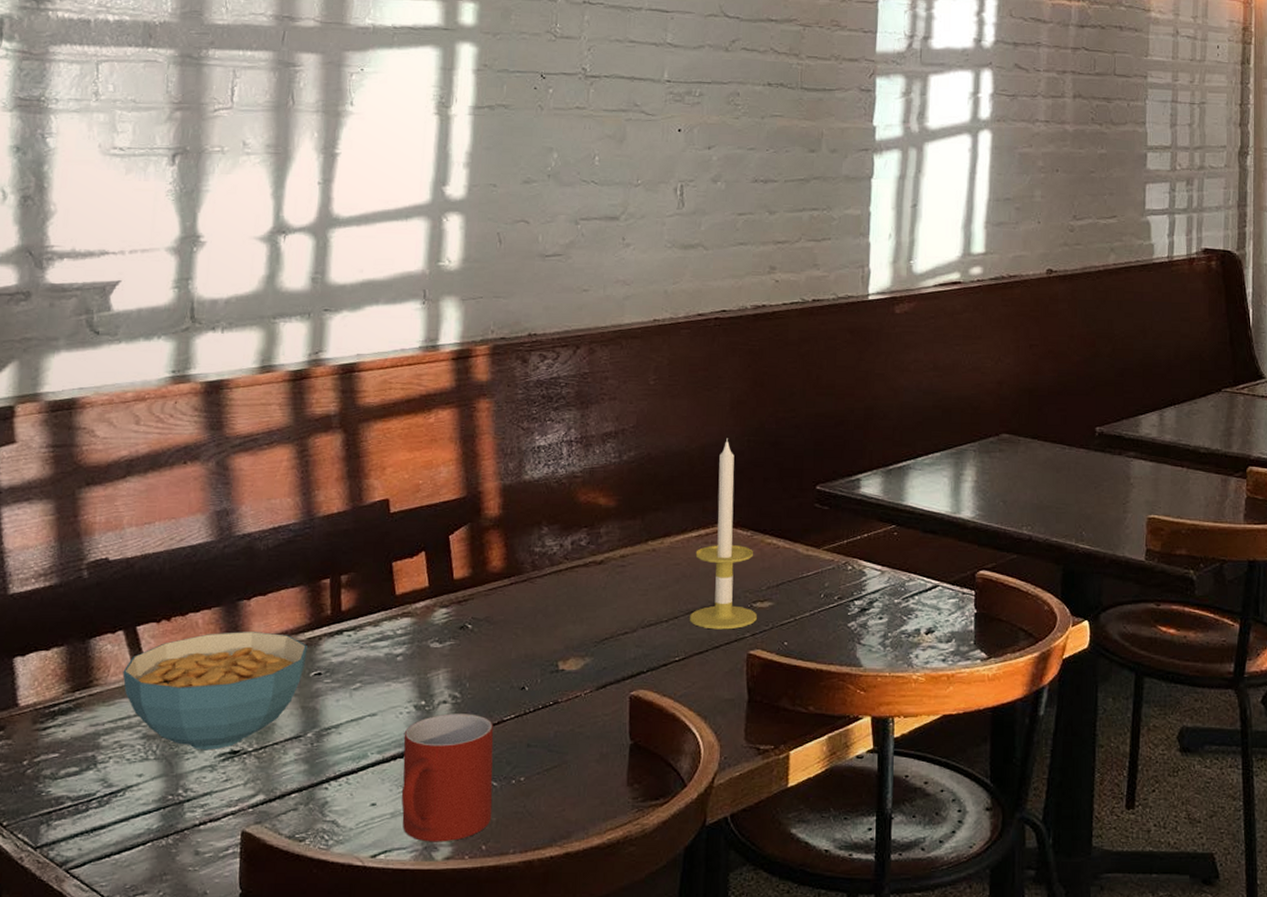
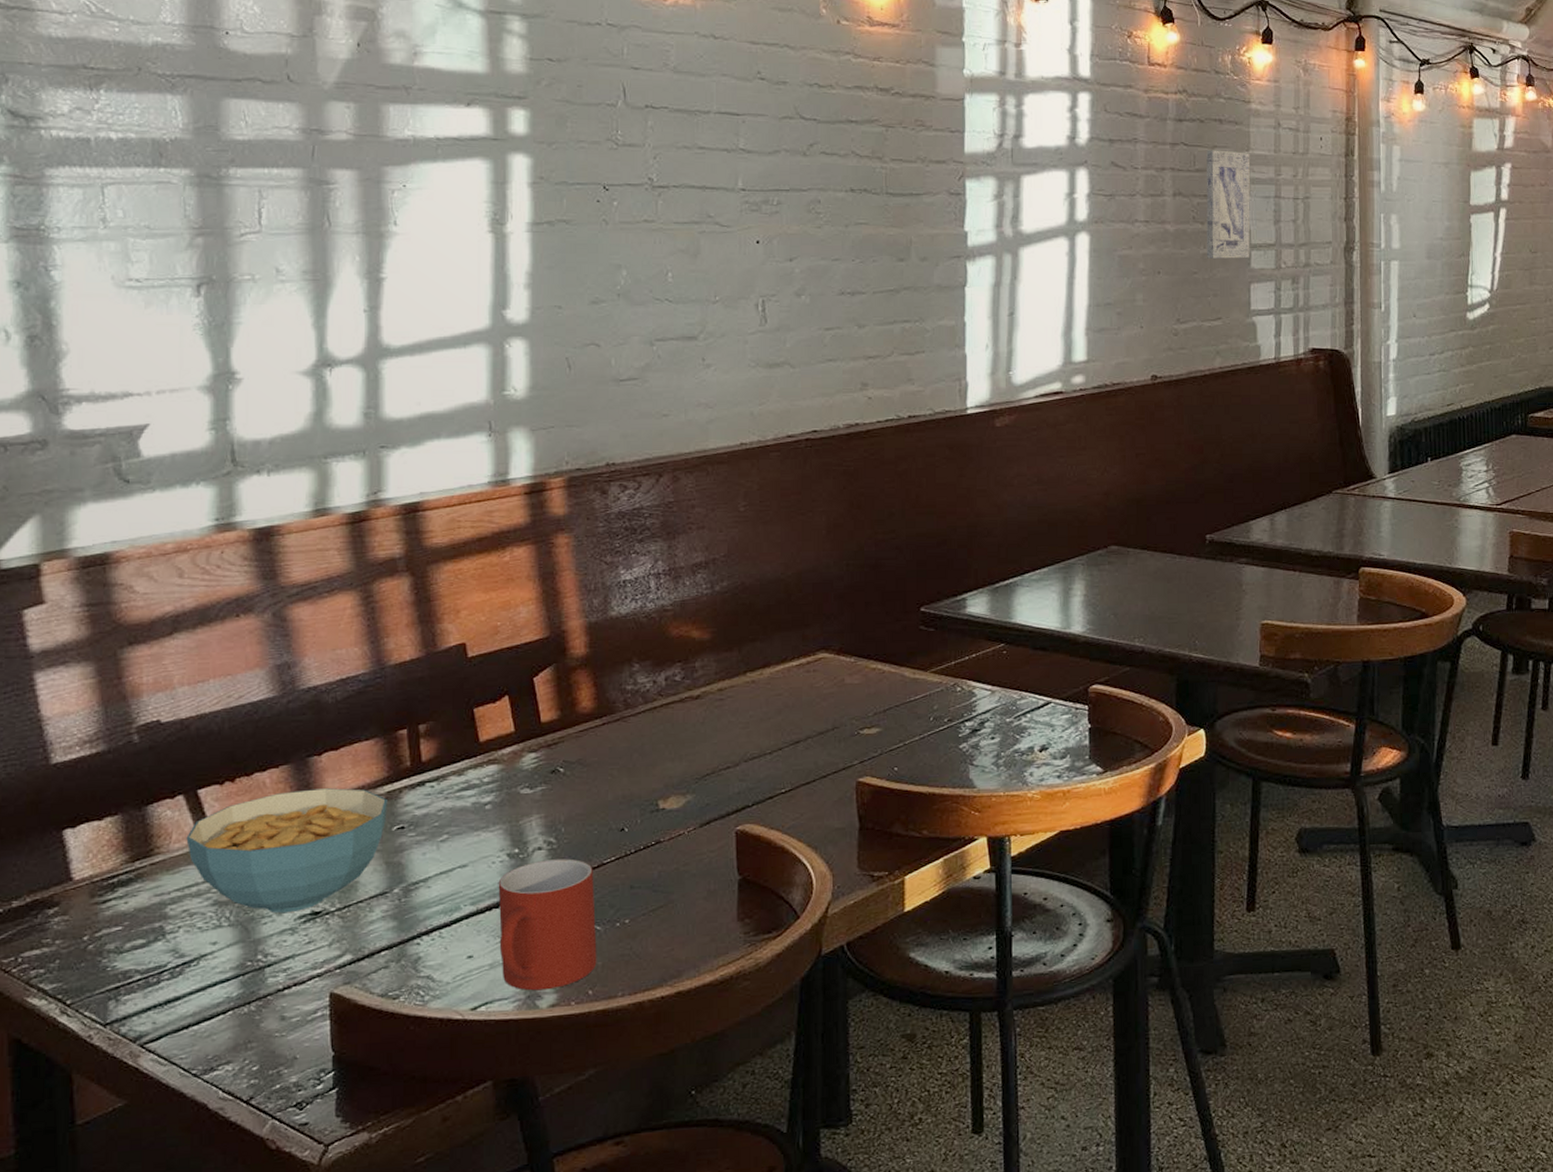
candle: present [690,438,757,630] -> none [795,563,865,759]
wall art: none [1104,55,1149,160] -> present [1206,150,1251,259]

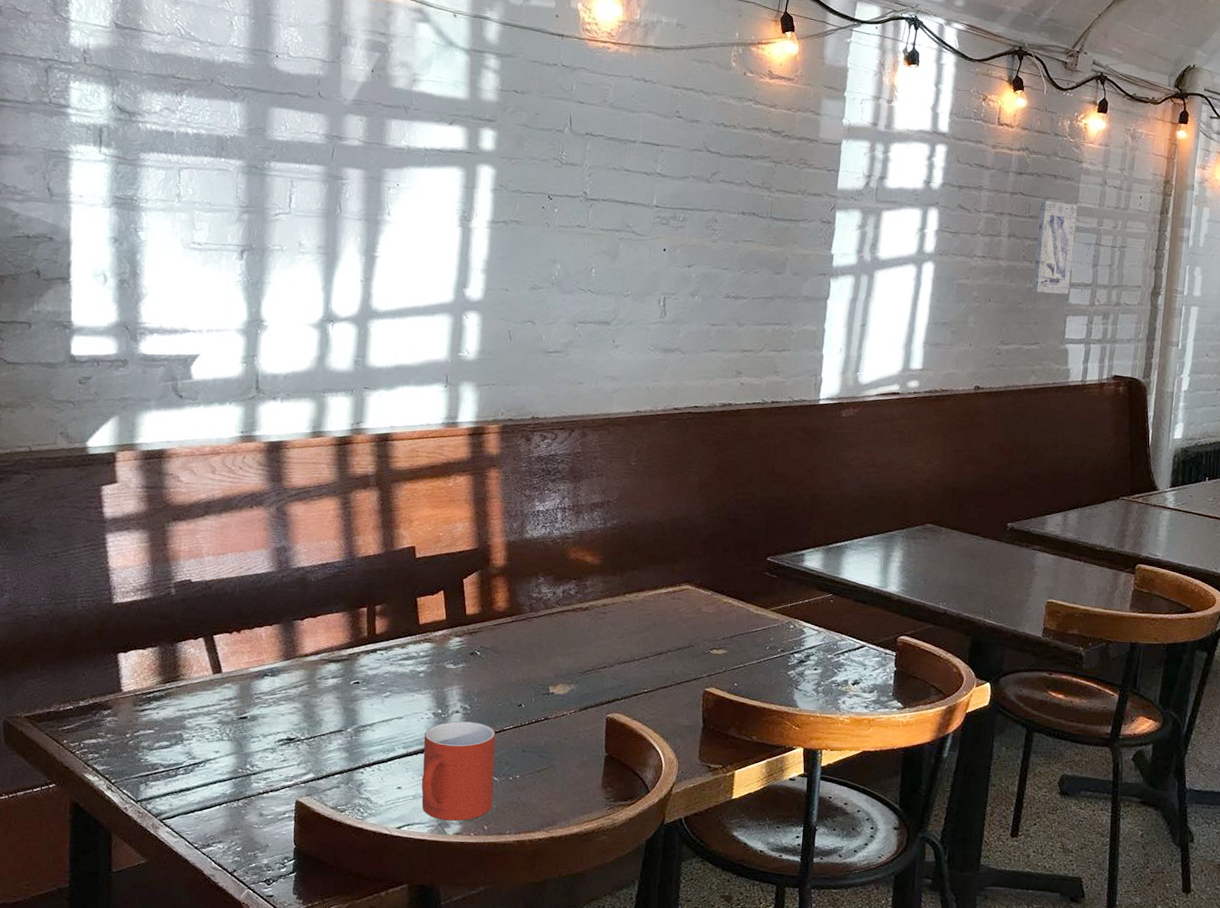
cereal bowl: present [186,788,387,914] -> none [203,645,348,736]

